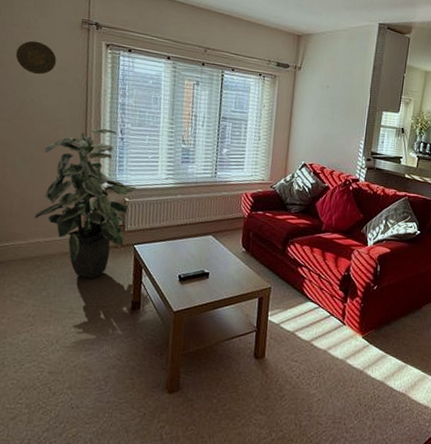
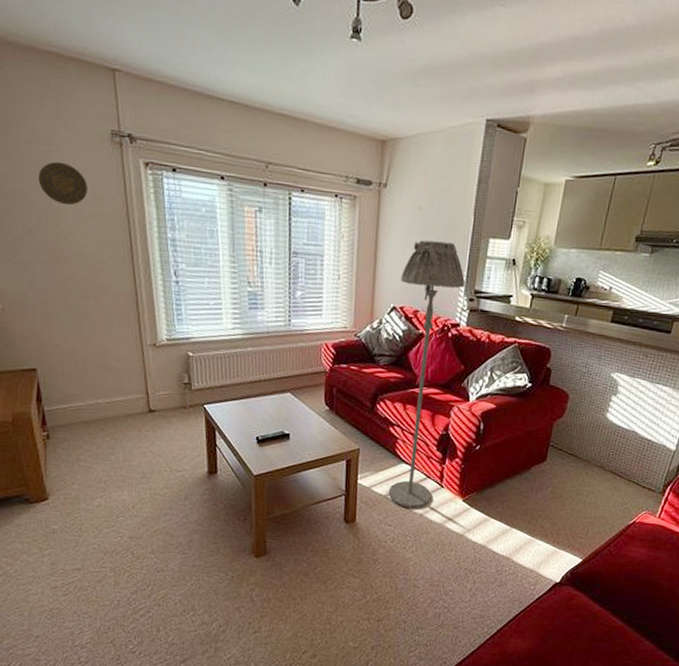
indoor plant: present [34,128,136,280] -> none [90,270,200,443]
floor lamp: none [295,111,364,345] -> present [388,240,466,508]

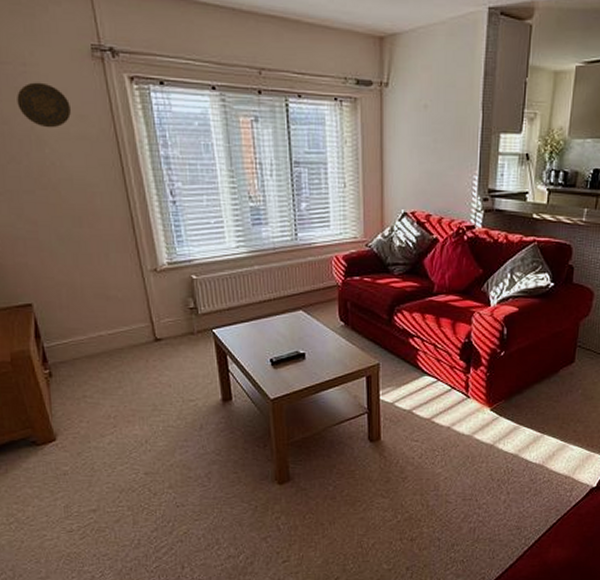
floor lamp: present [388,240,466,508] -> none [410,140,479,421]

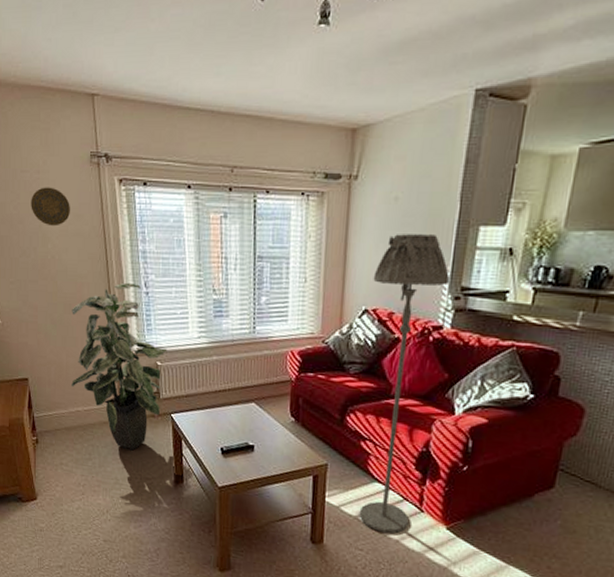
indoor plant: none [82,191,203,373] -> present [71,282,167,451]
floor lamp: none [410,140,479,421] -> present [359,234,450,533]

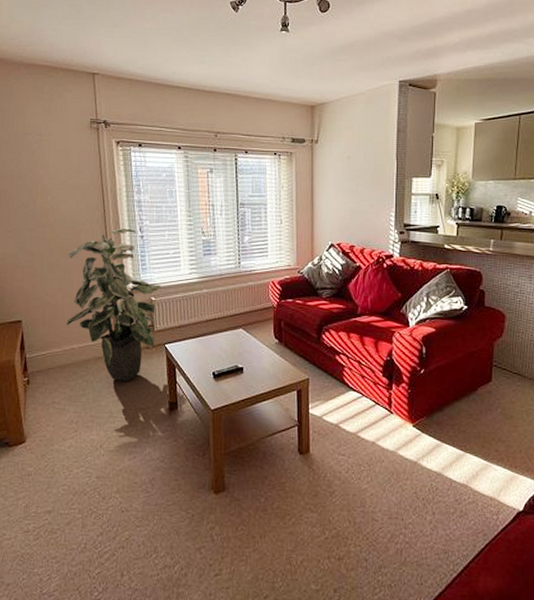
decorative plate: present [31,187,70,227] -> none [31,147,70,181]
floor lamp: present [359,234,450,533] -> none [336,184,395,436]

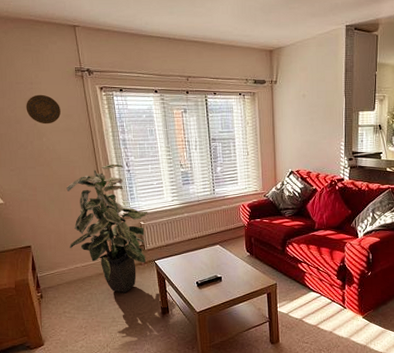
decorative plate: none [31,147,70,181] -> present [26,94,61,124]

